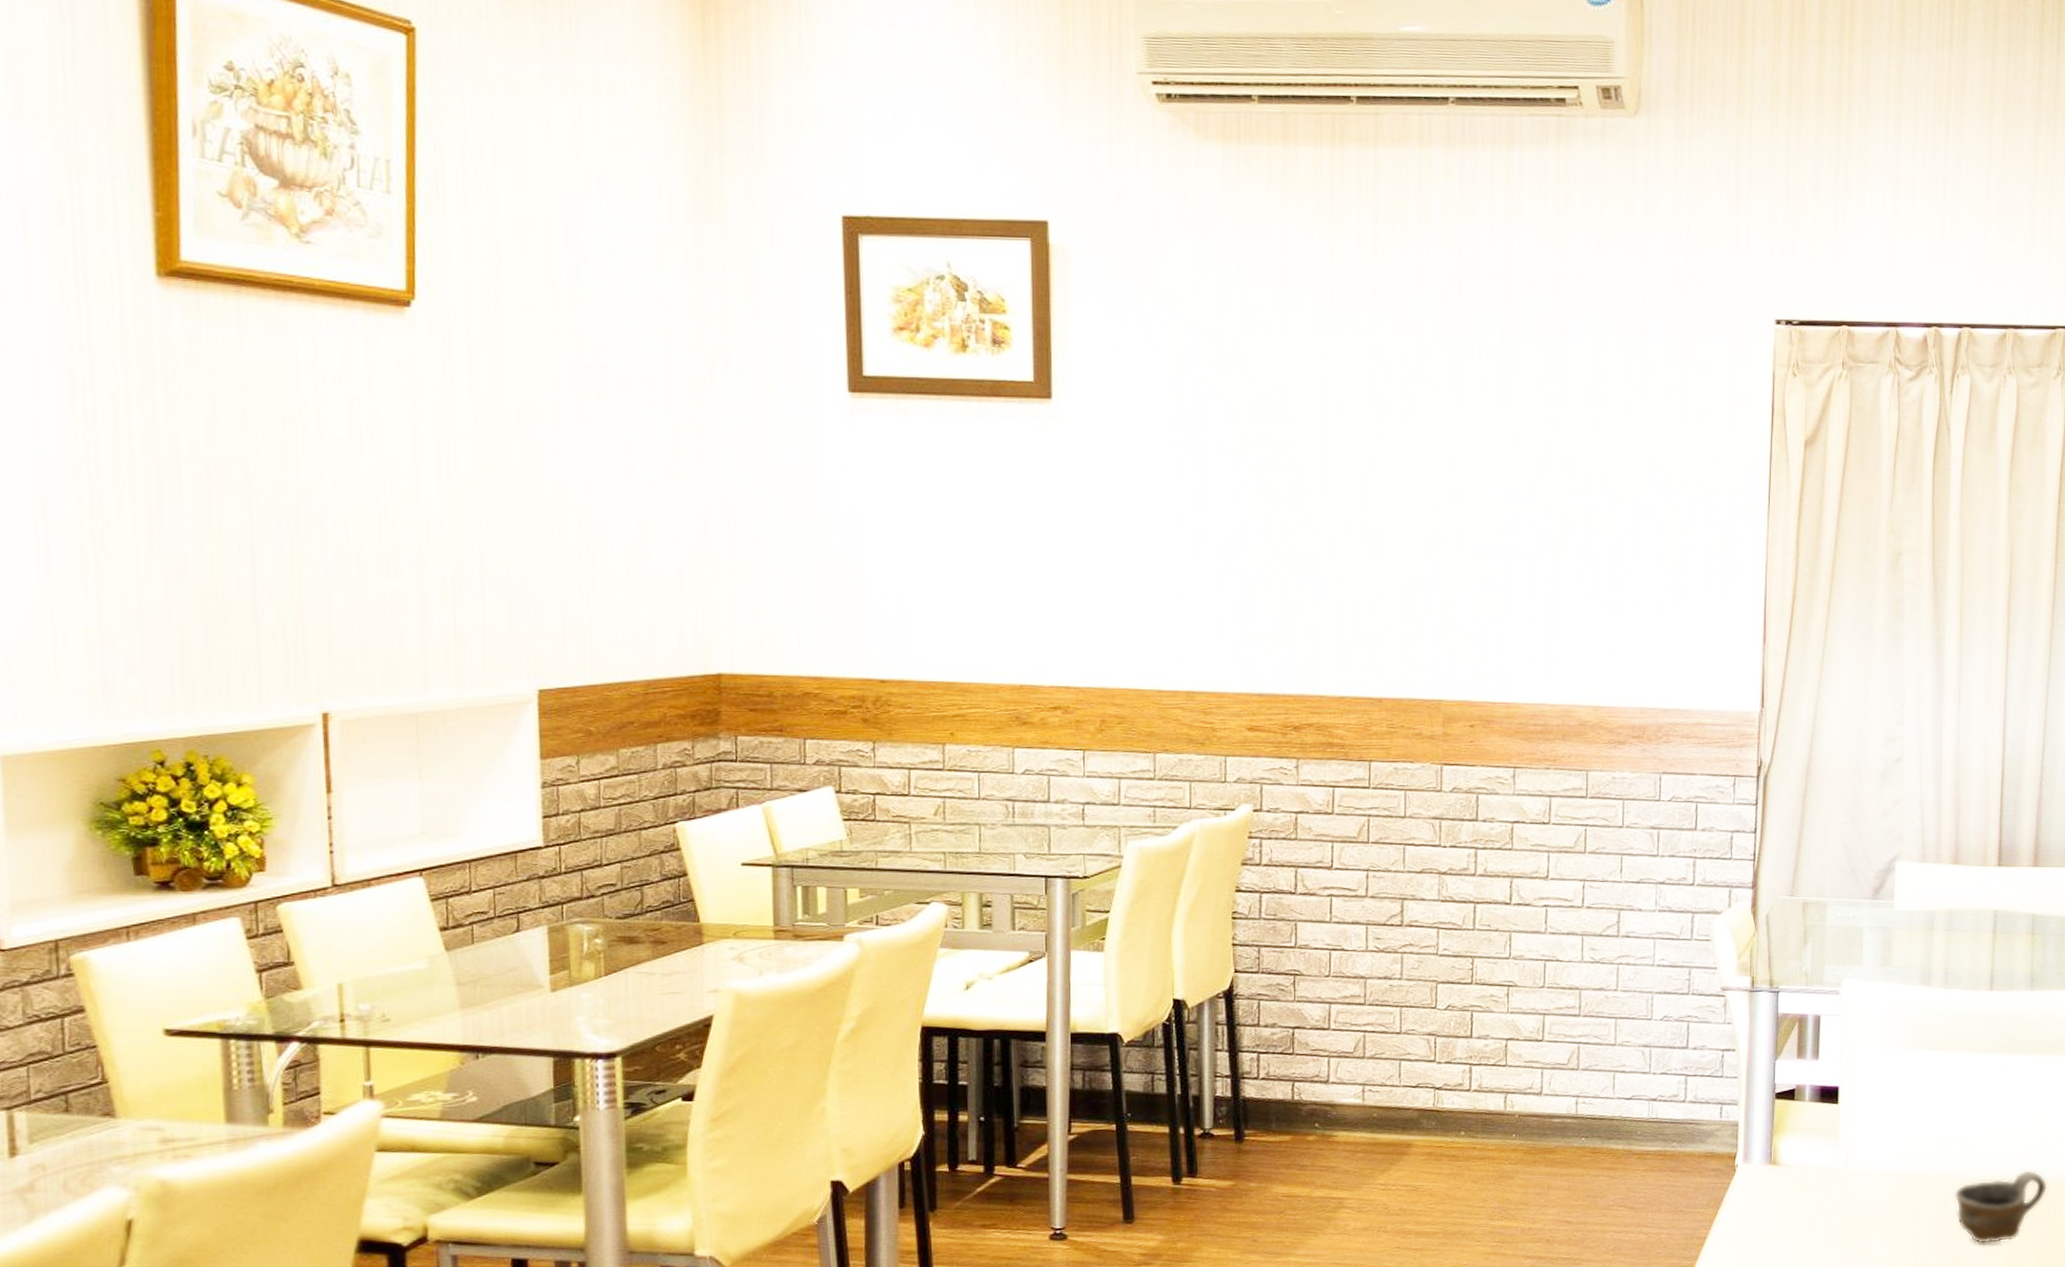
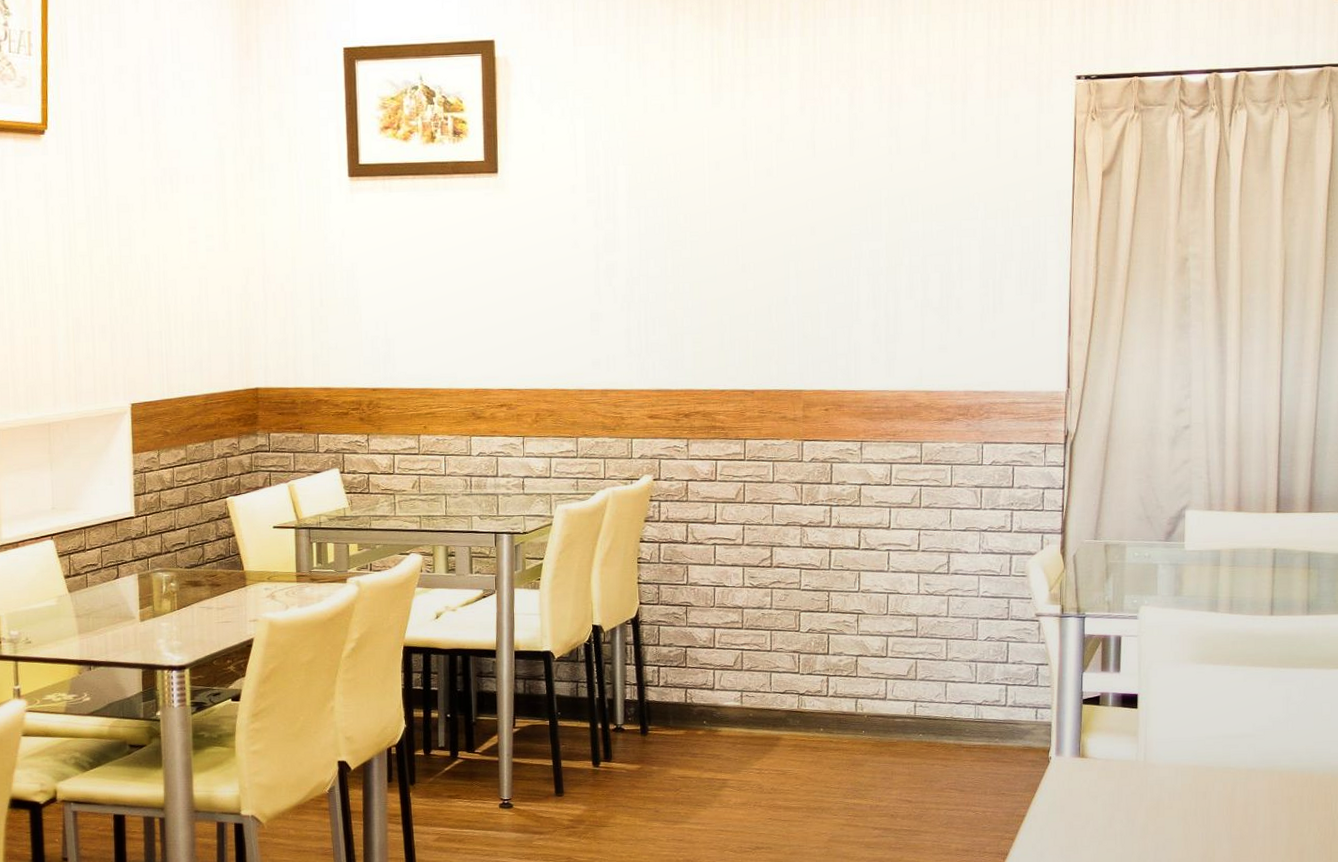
cup: present [1954,1169,2048,1245] -> none [1240,763,1325,826]

